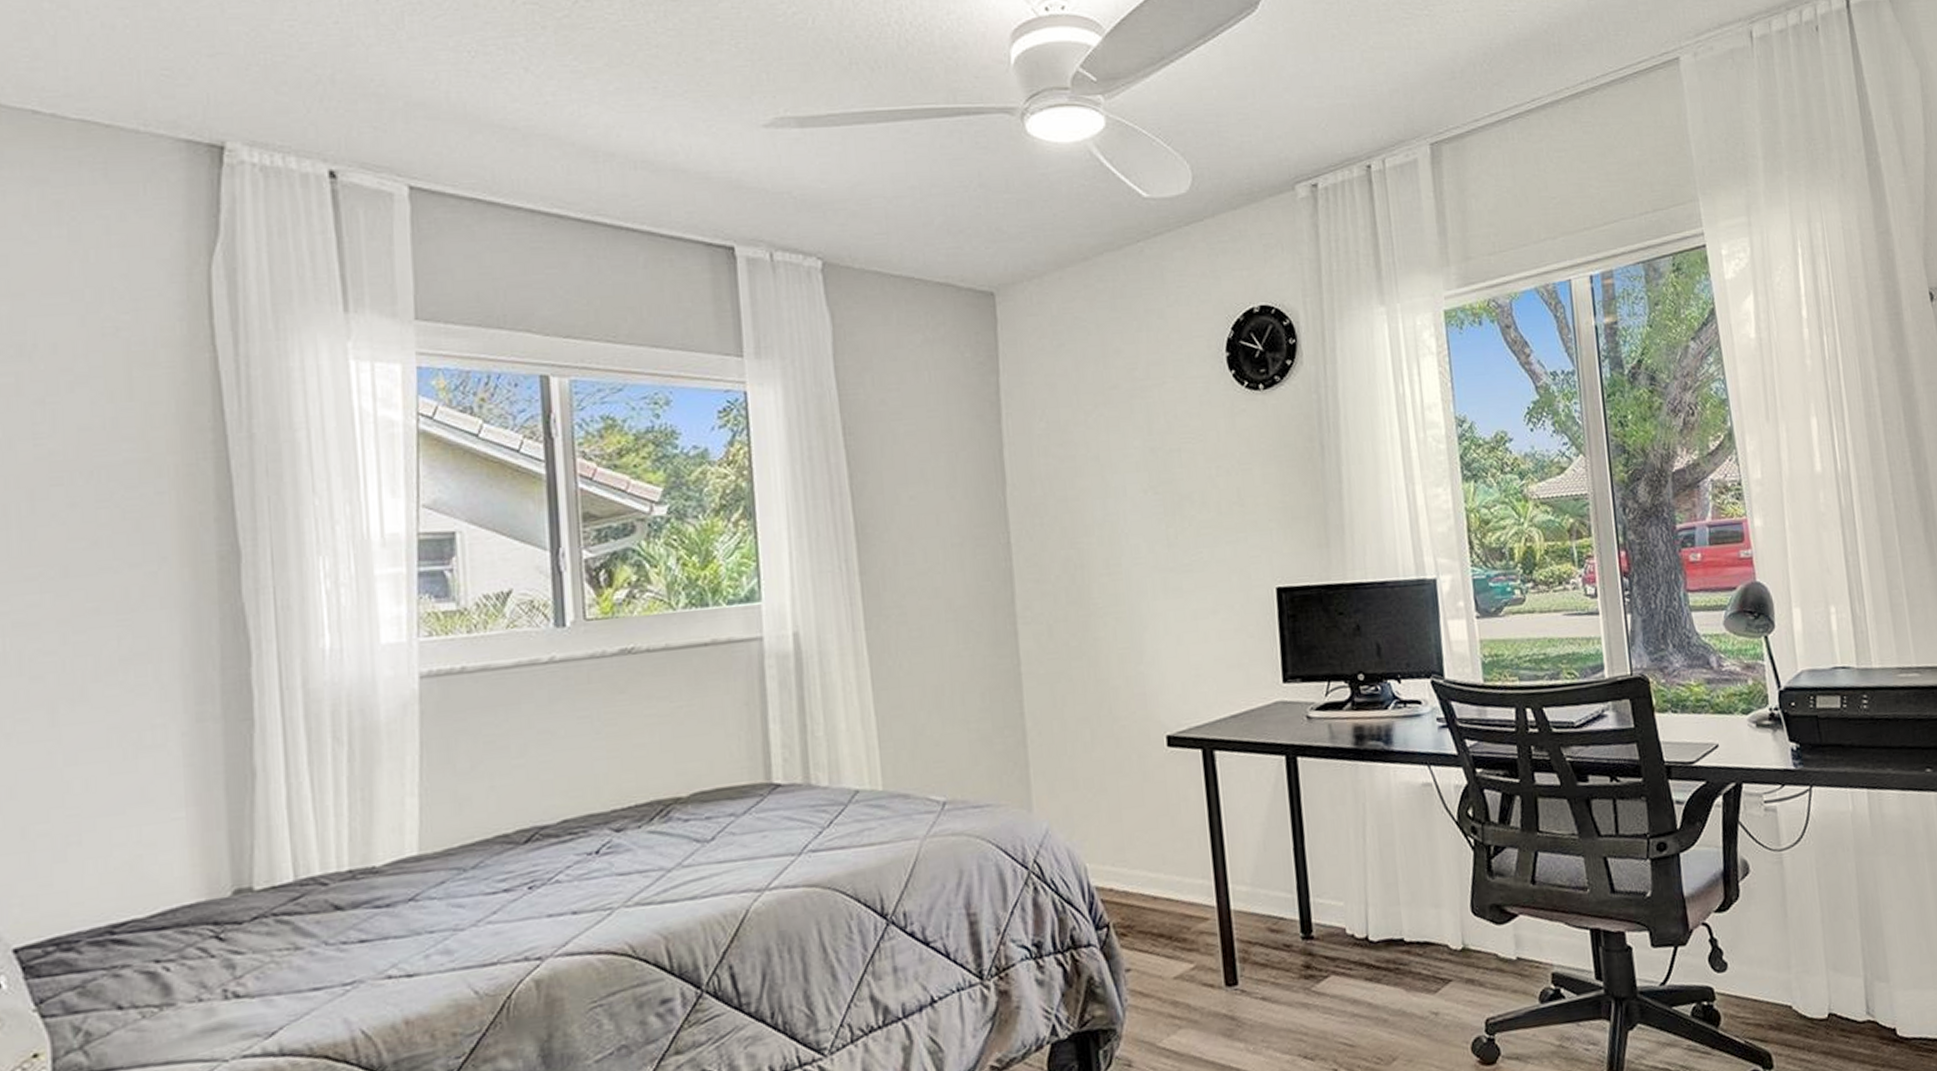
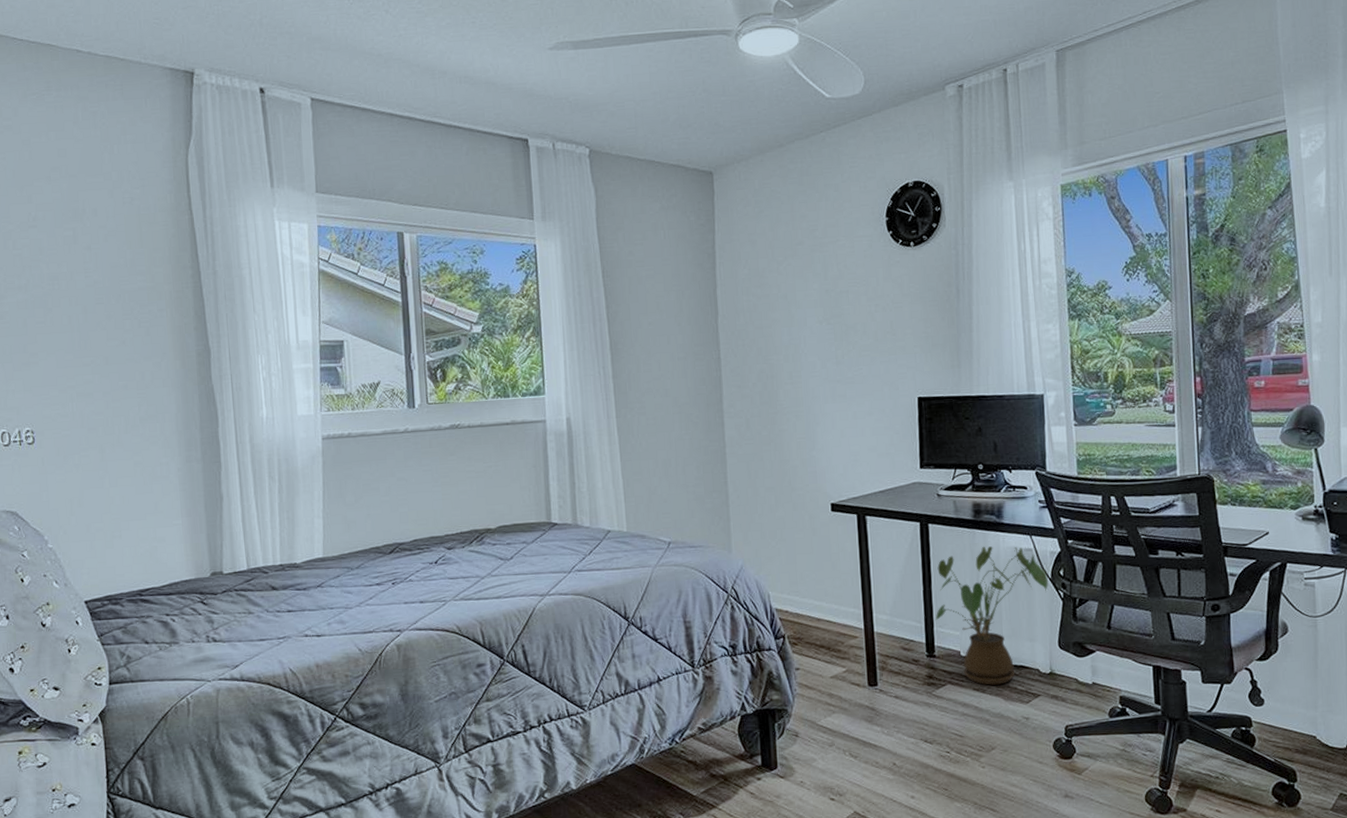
house plant: none [1311,782,1455,972] -> present [935,546,1048,685]

